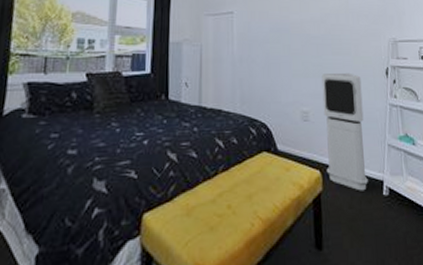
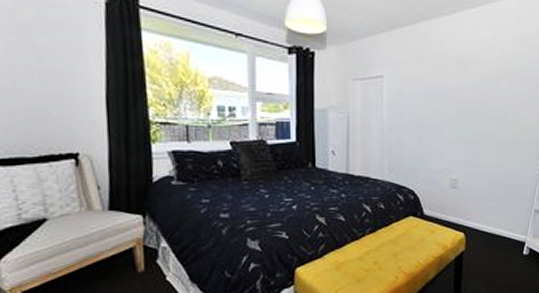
air purifier: present [321,72,368,191] -> none [470,140,516,251]

